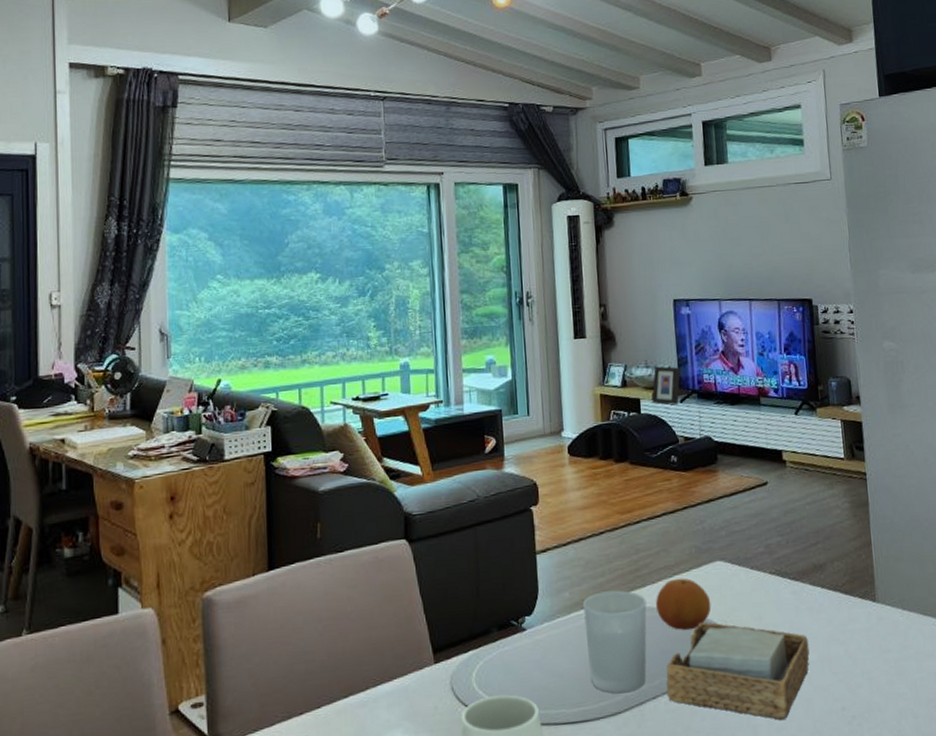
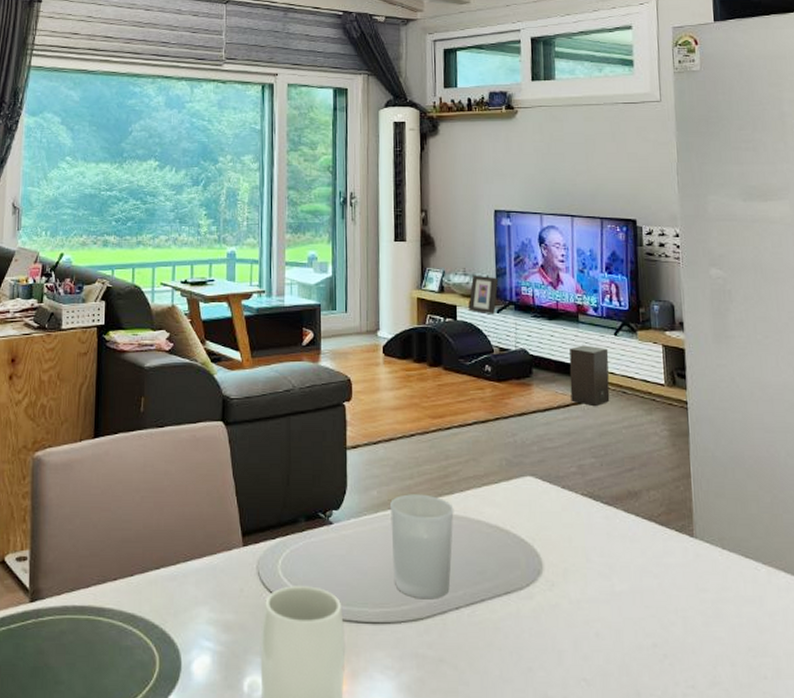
fruit: present [656,578,711,630] -> none [463,489,520,542]
napkin holder: present [666,622,810,720] -> none [469,537,621,648]
speaker: none [753,427,793,486] -> present [569,345,610,406]

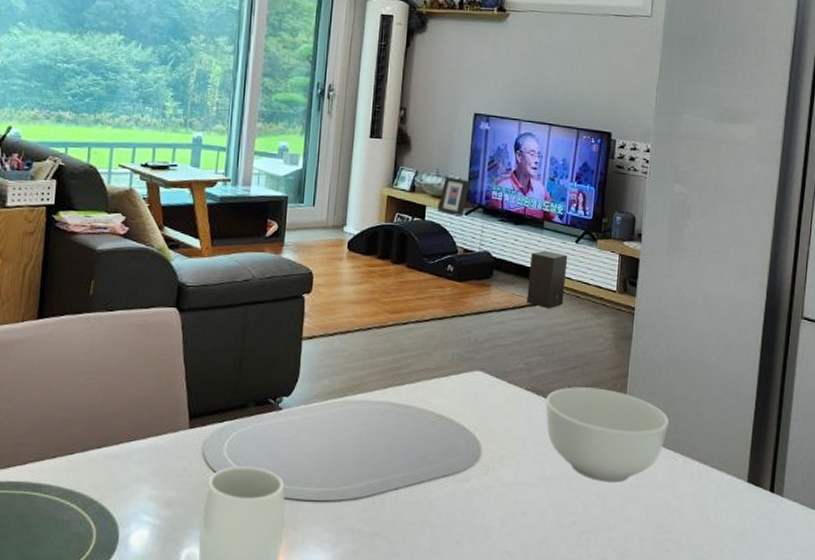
candle holder: present [389,494,454,600] -> none [337,384,403,481]
bowl: none [605,491,745,598] -> present [545,387,670,482]

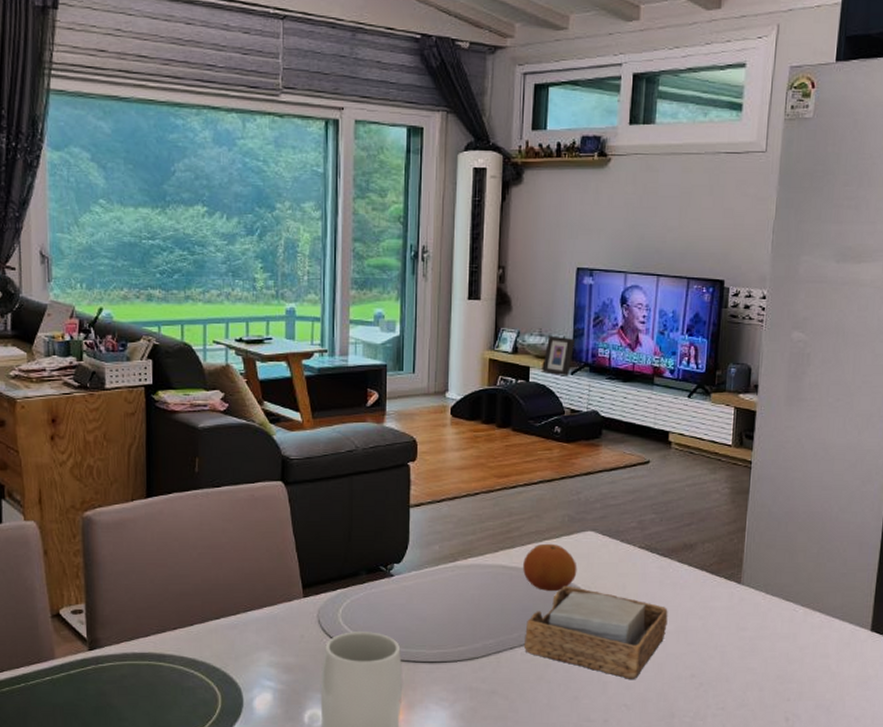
napkin holder: none [408,425,552,525] -> present [523,585,668,679]
fruit: none [411,381,465,430] -> present [523,543,577,591]
speaker: present [526,250,568,308] -> none [638,407,680,465]
bowl: present [545,387,670,482] -> none [660,543,790,635]

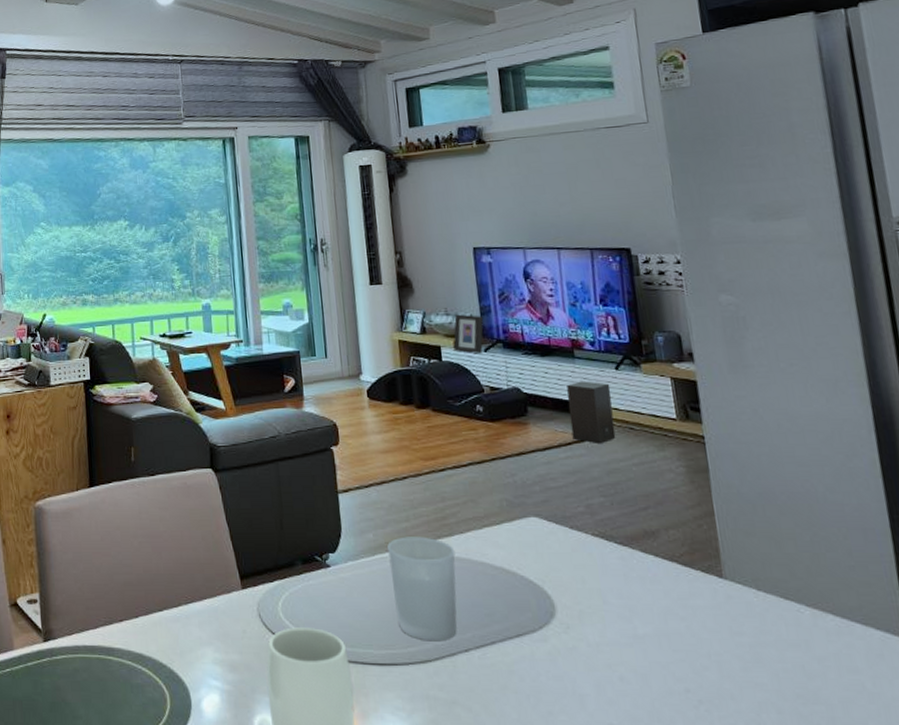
candle holder: none [450,548,514,641] -> present [386,536,457,642]
fruit: present [523,543,577,591] -> none [465,531,527,584]
napkin holder: present [523,585,668,679] -> none [479,578,643,692]
speaker: none [638,407,680,465] -> present [567,381,616,443]

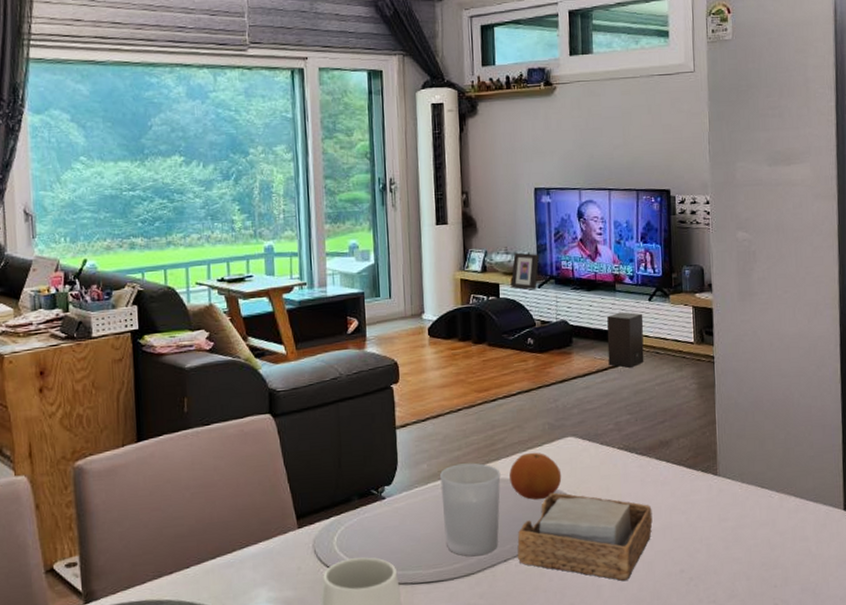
fruit: none [465,531,527,584] -> present [509,452,562,500]
napkin holder: none [479,578,643,692] -> present [517,492,653,581]

